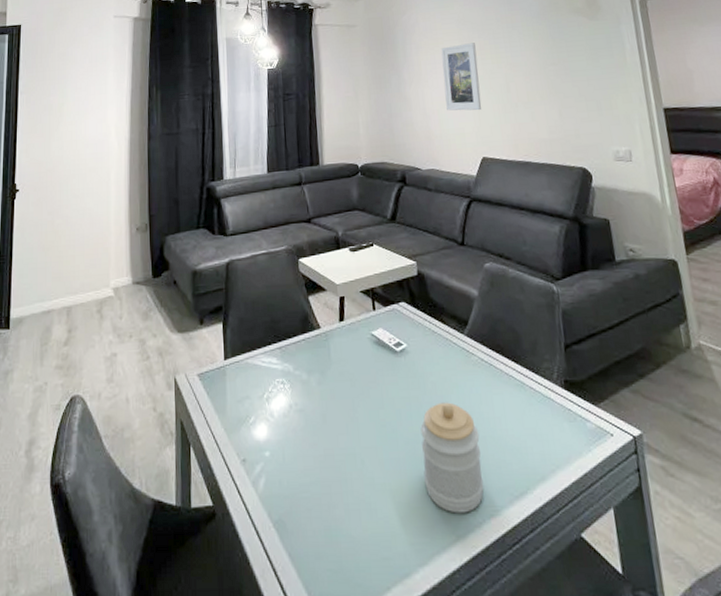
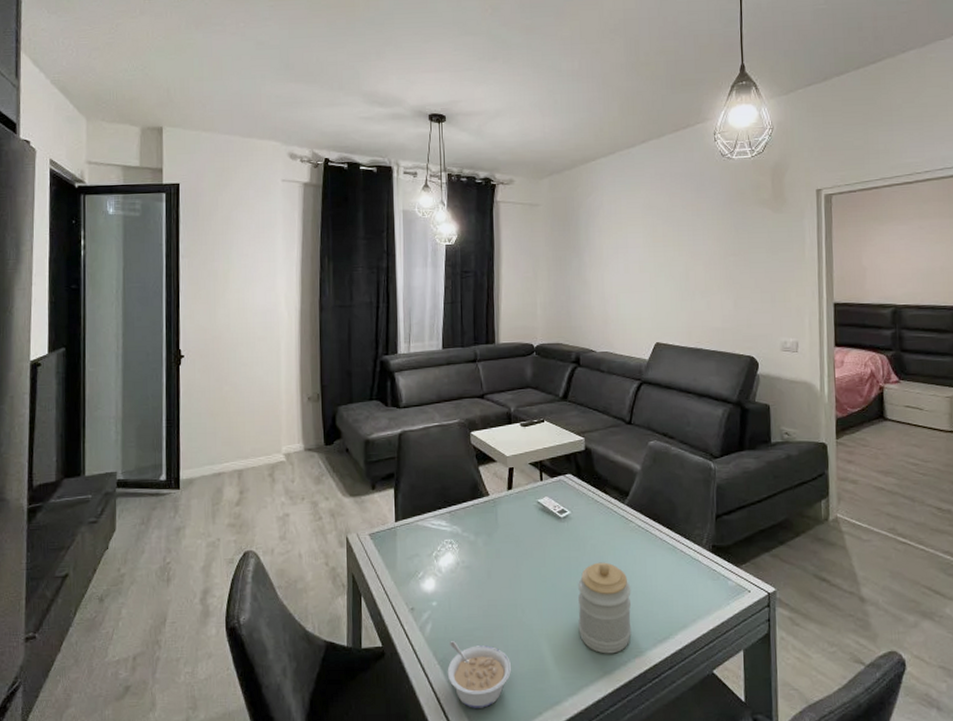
legume: none [283,498,354,582] -> present [447,641,512,708]
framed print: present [441,43,482,111] -> none [624,229,660,297]

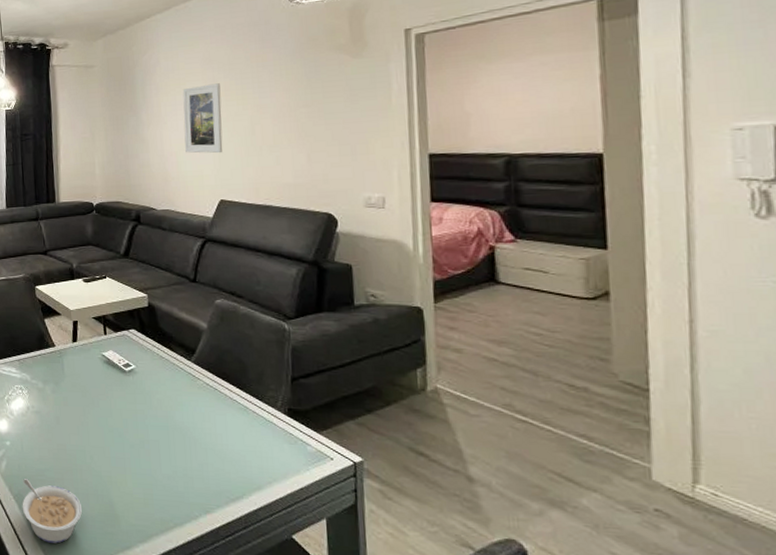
jar: present [578,562,632,654] -> none [145,417,202,507]
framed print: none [624,229,660,297] -> present [182,83,223,154]

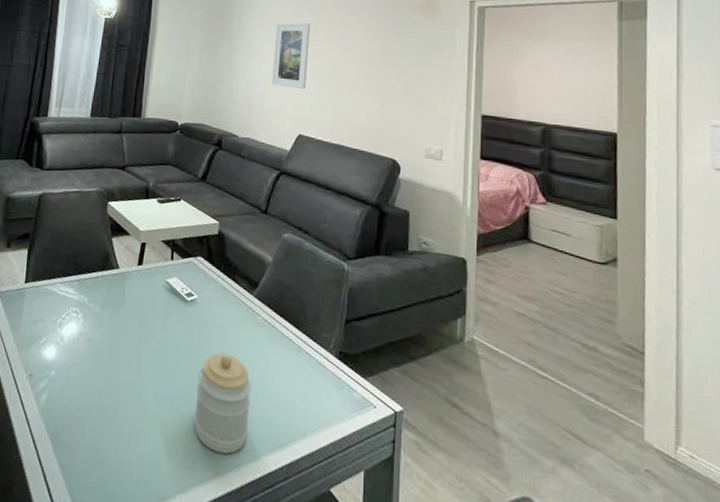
legume: present [22,479,83,544] -> none [56,415,122,493]
jar: none [145,417,202,507] -> present [194,353,252,454]

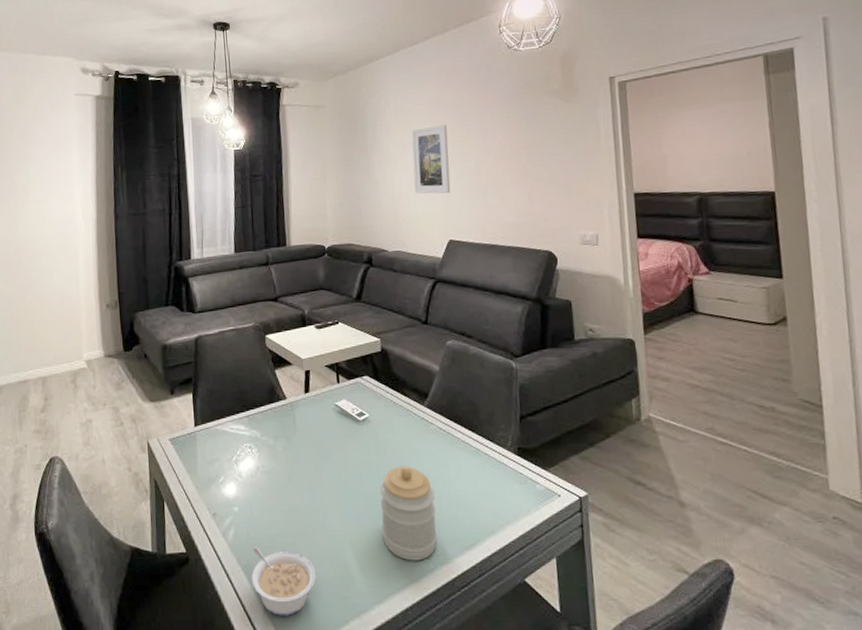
legume: none [56,415,122,493] -> present [251,547,317,616]

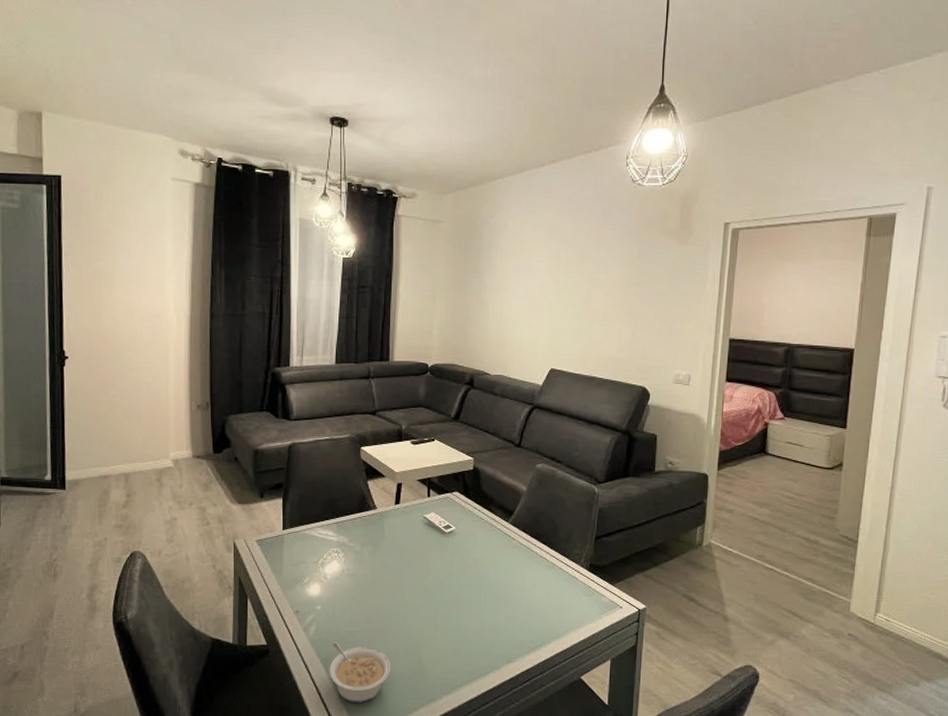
jar: present [380,466,438,561] -> none [457,575,509,659]
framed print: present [411,125,451,194] -> none [523,254,562,323]

